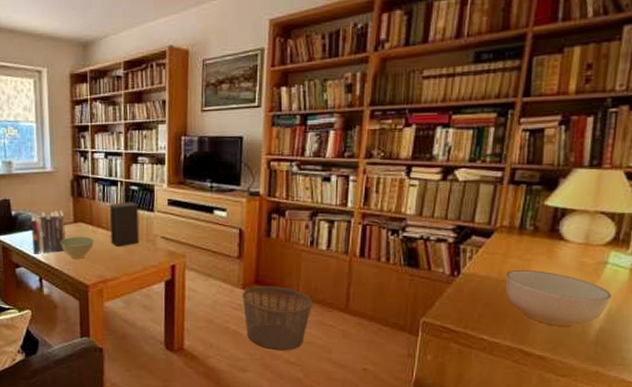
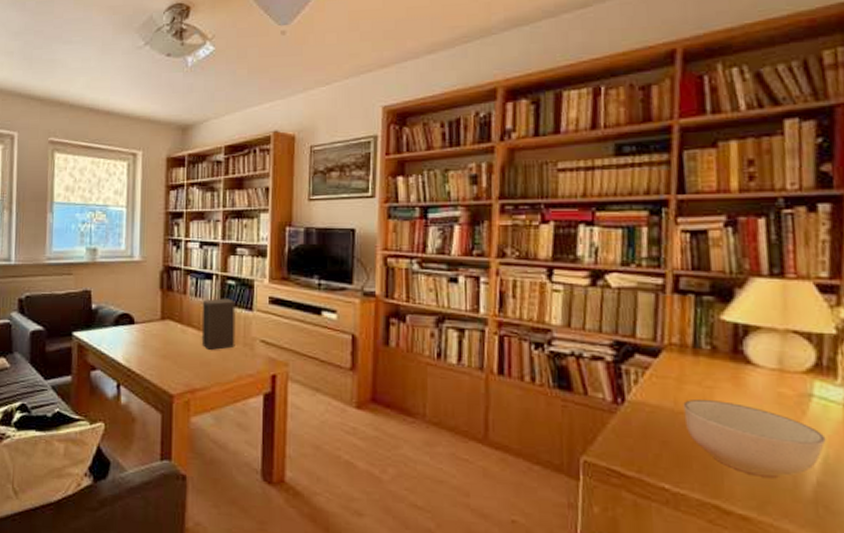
books: present [30,210,66,254] -> none [112,305,151,355]
bowl: present [60,236,94,260] -> none [143,335,183,364]
basket: present [242,285,313,351] -> none [356,403,444,491]

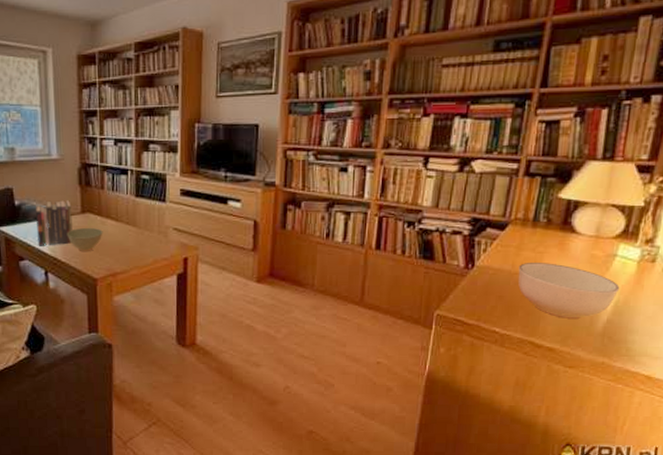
books: none [112,305,151,355] -> present [35,200,73,246]
bowl: none [143,335,183,364] -> present [66,227,103,252]
speaker: present [201,298,236,350] -> none [119,191,151,238]

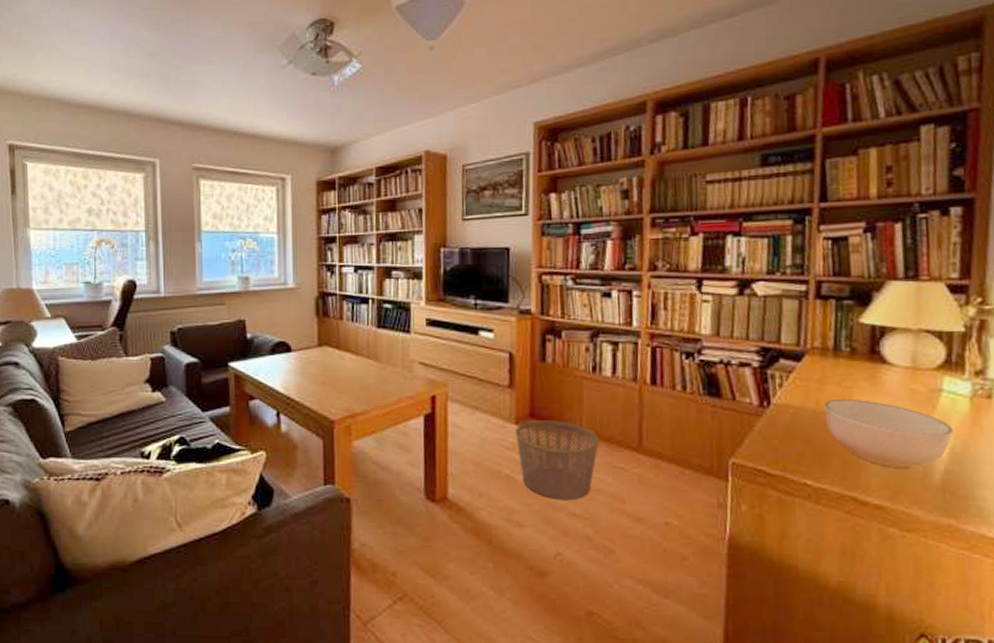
books: present [35,200,73,246] -> none [268,332,308,384]
bowl: present [66,227,103,252] -> none [301,362,342,390]
basket: none [256,278,328,345] -> present [515,419,600,501]

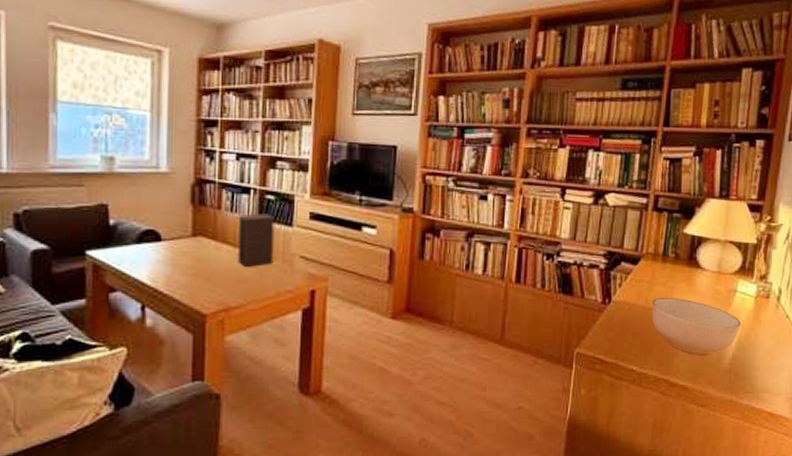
speaker: none [359,322,394,374] -> present [237,213,275,267]
basket: present [515,419,600,501] -> none [391,314,467,390]

